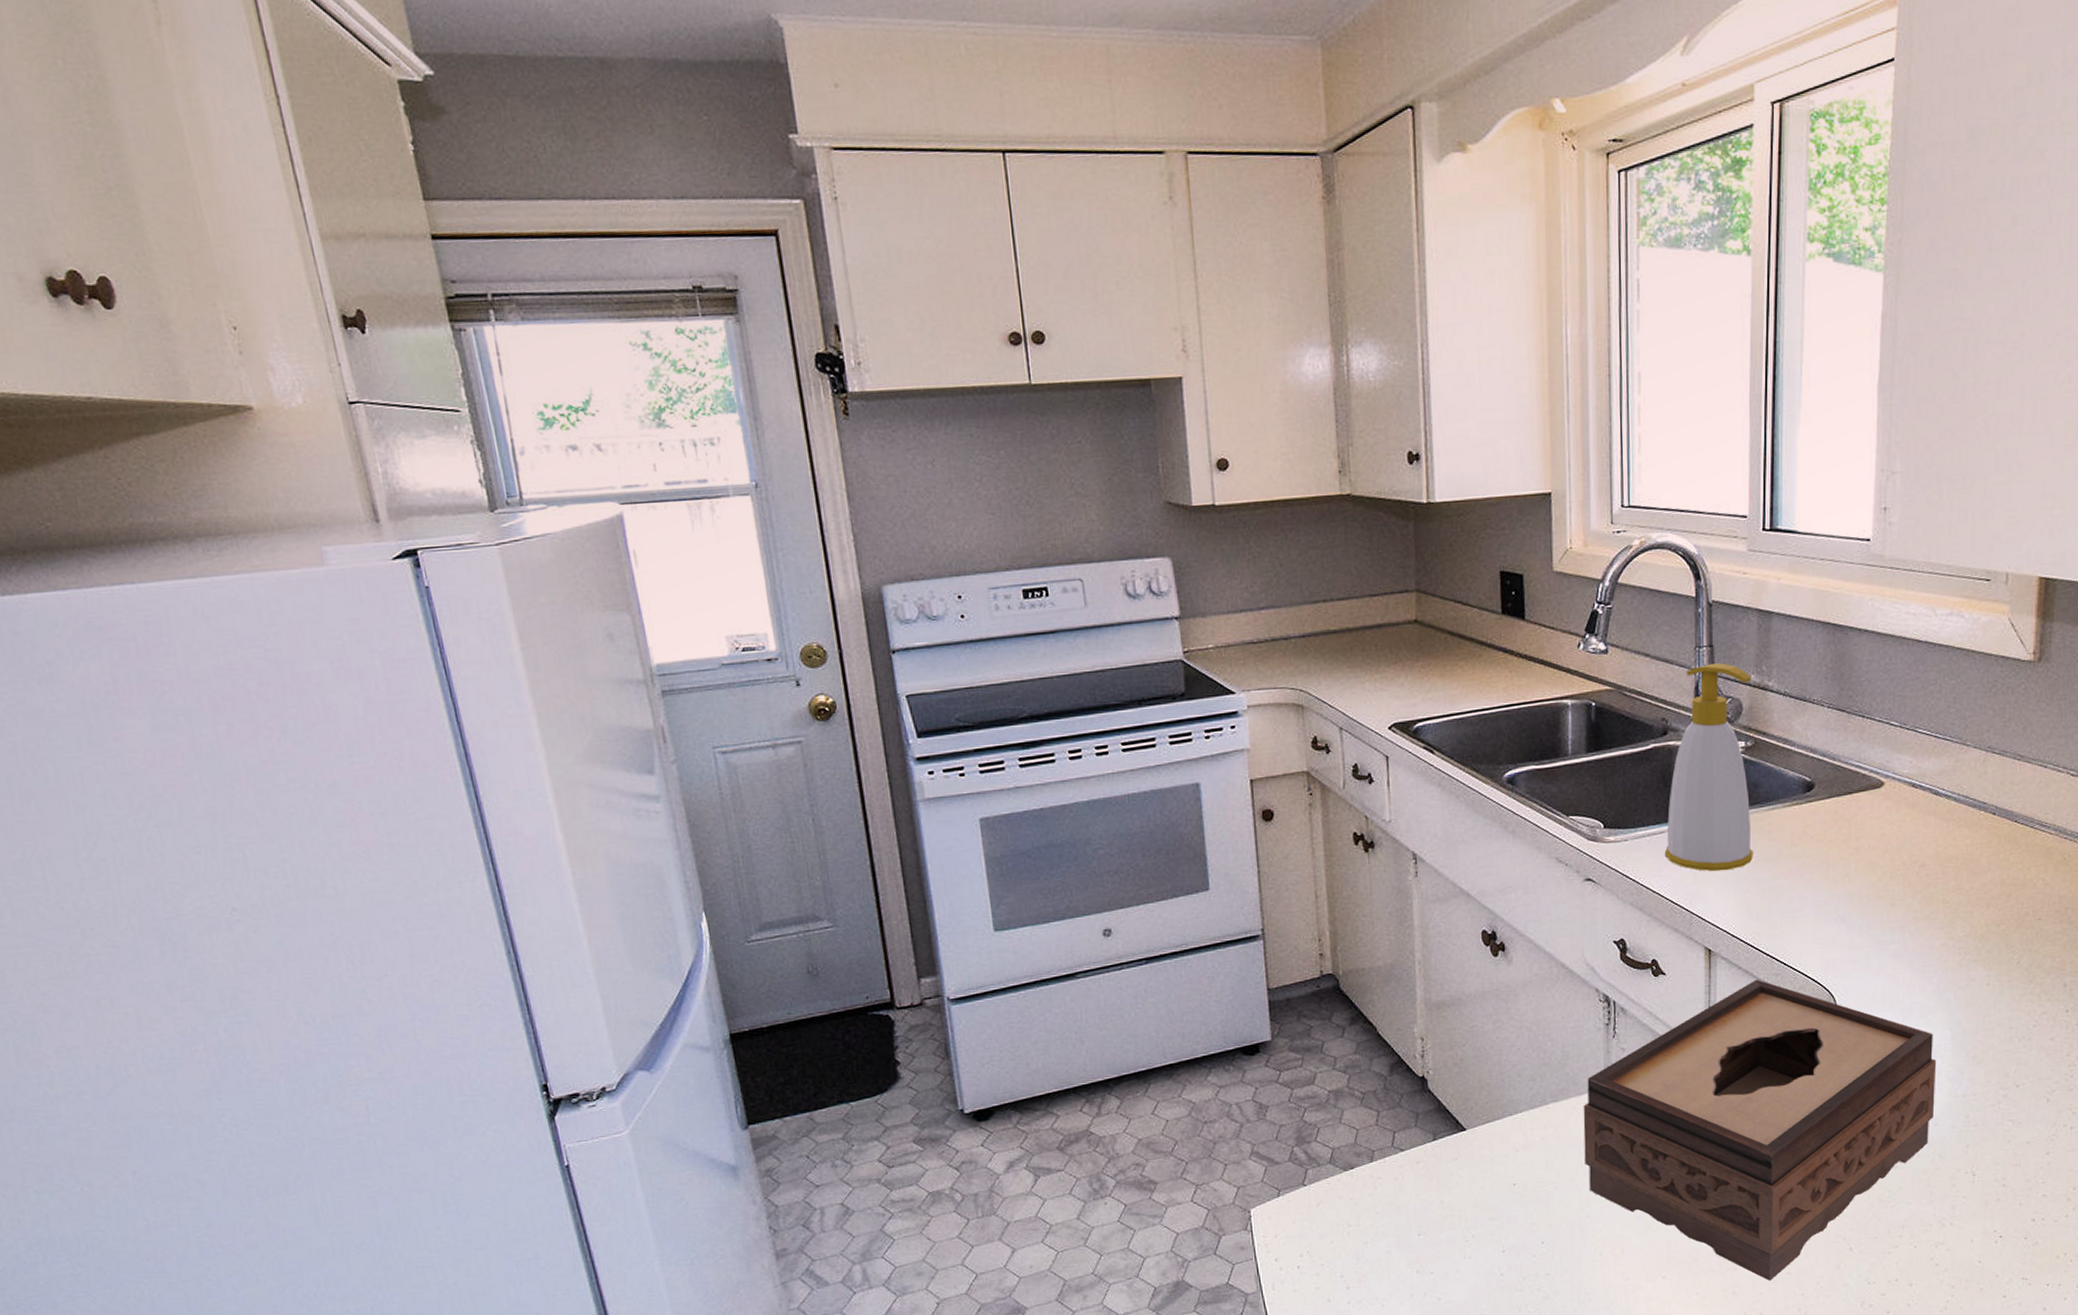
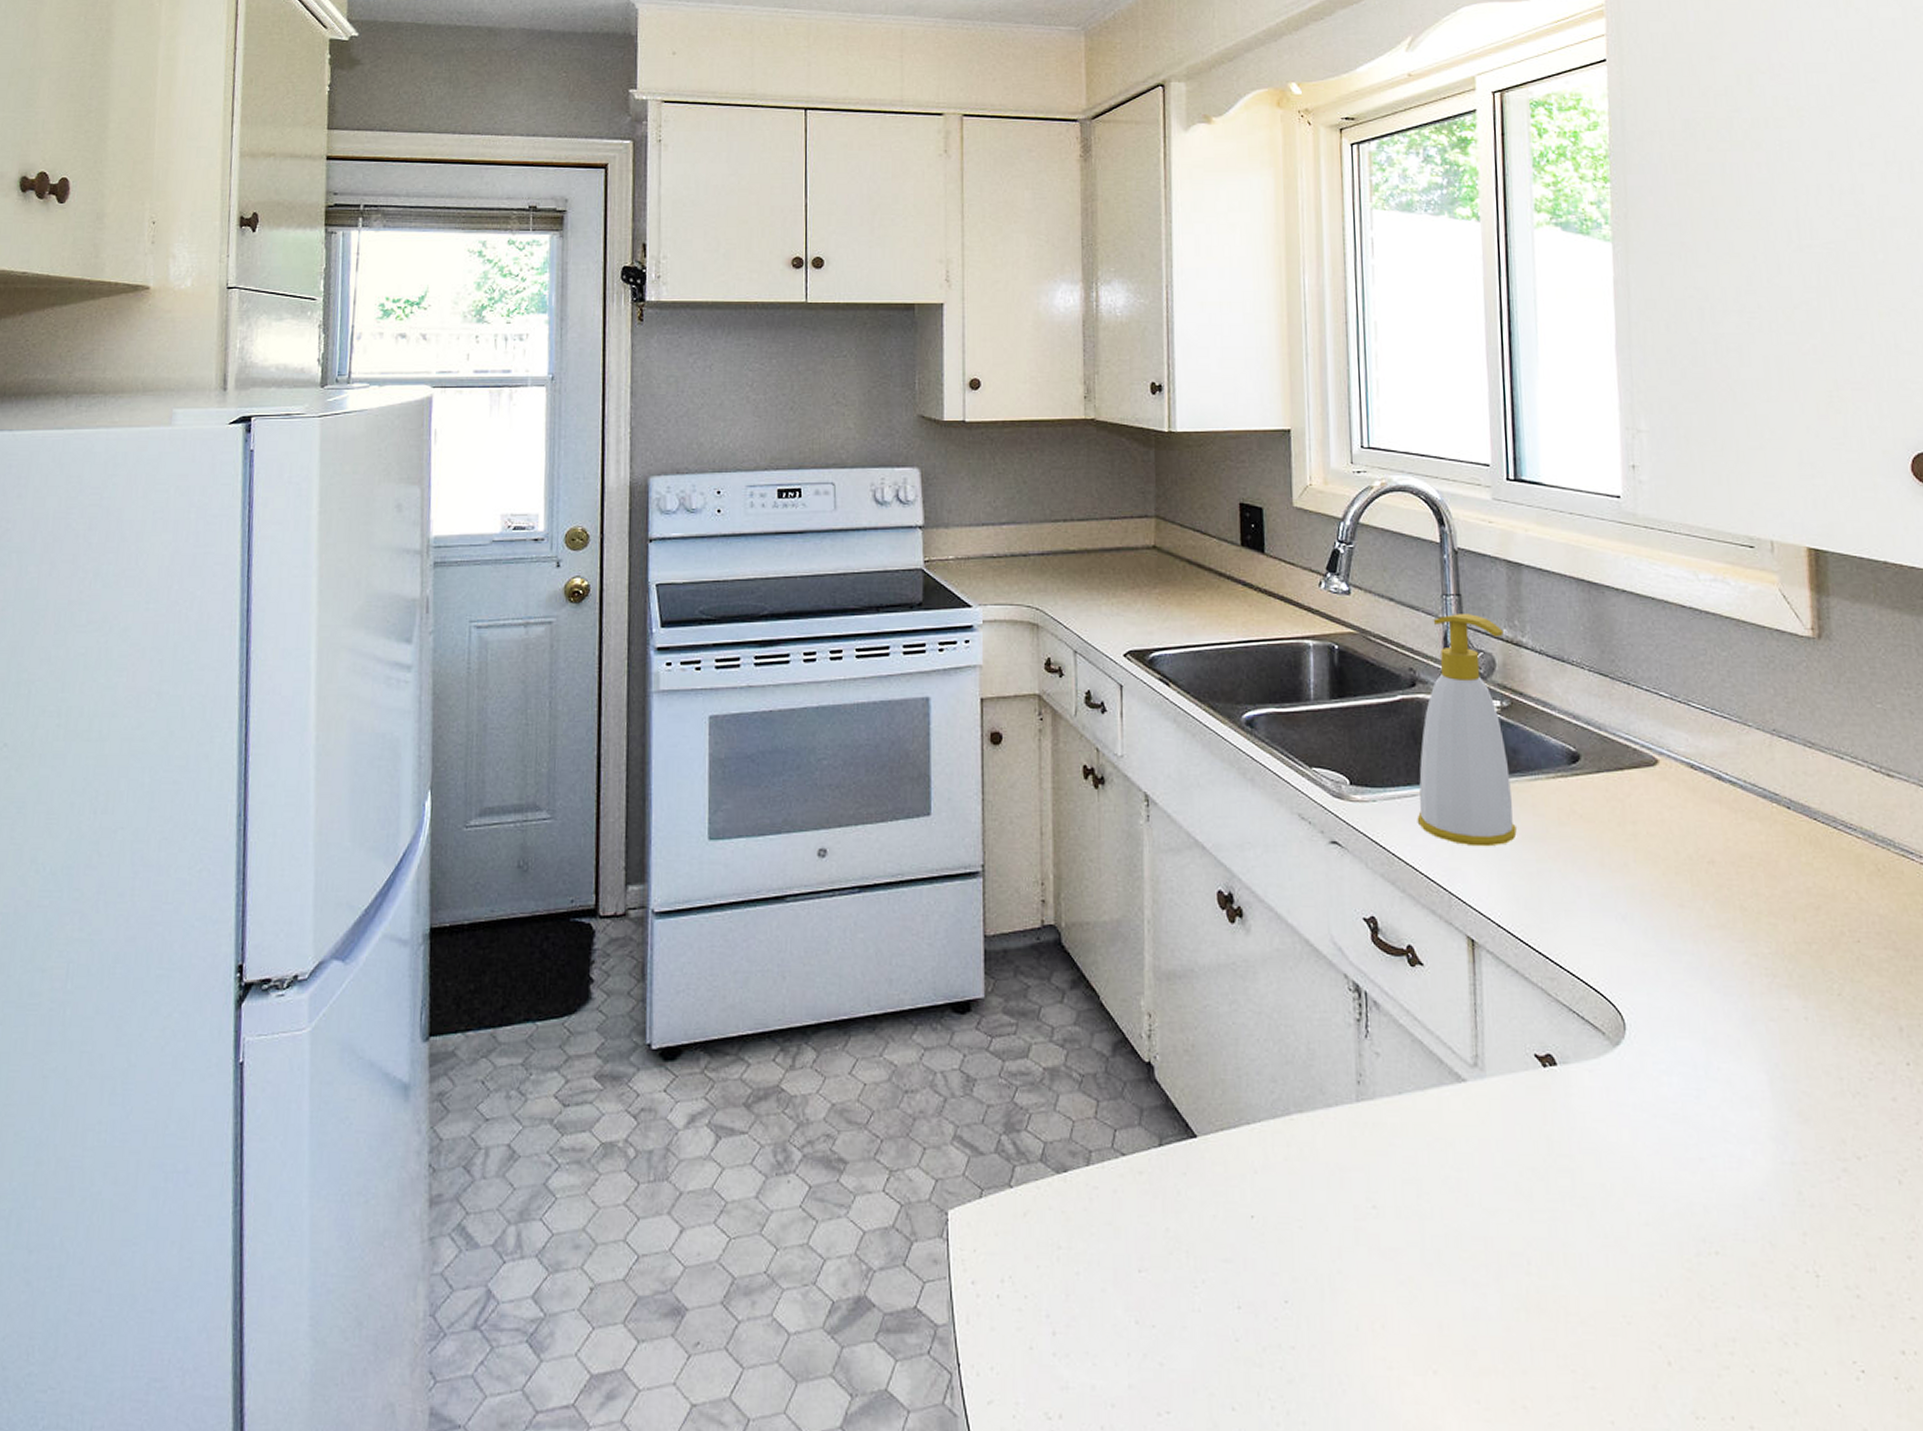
tissue box: present [1583,979,1937,1281] -> none [1332,982,1758,1396]

